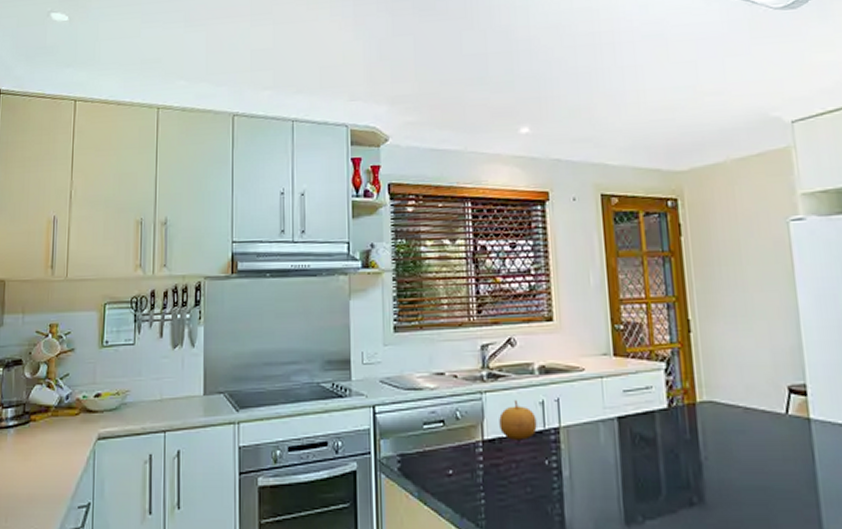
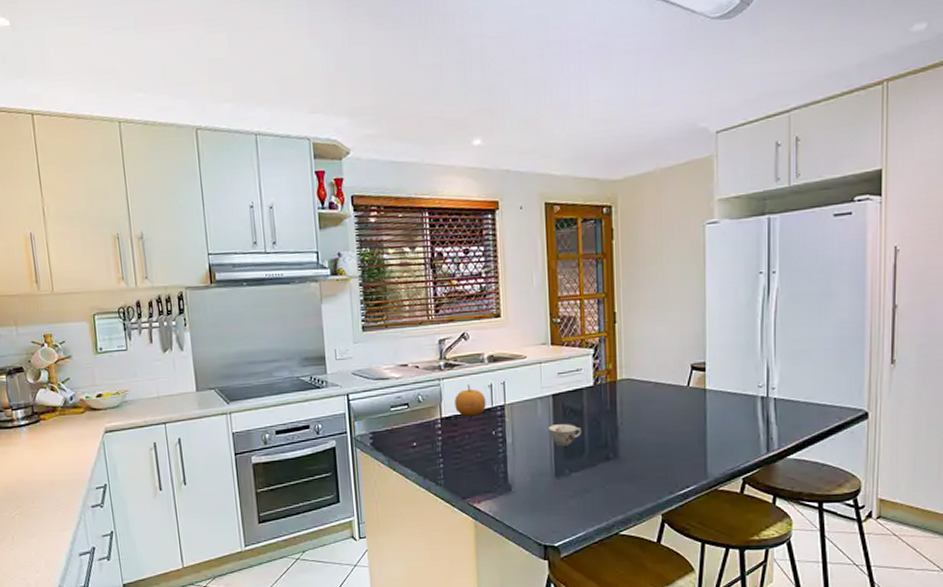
teacup: none [614,455,656,484] -> present [548,424,582,447]

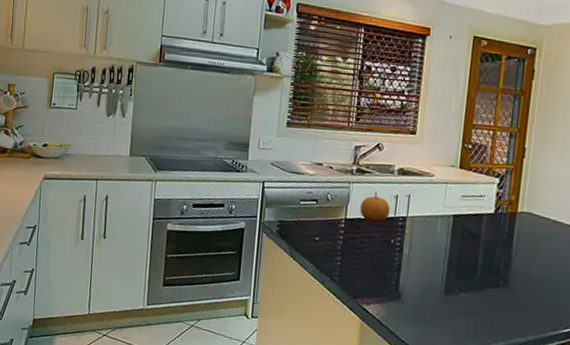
teacup: present [548,424,582,447] -> none [444,243,476,266]

